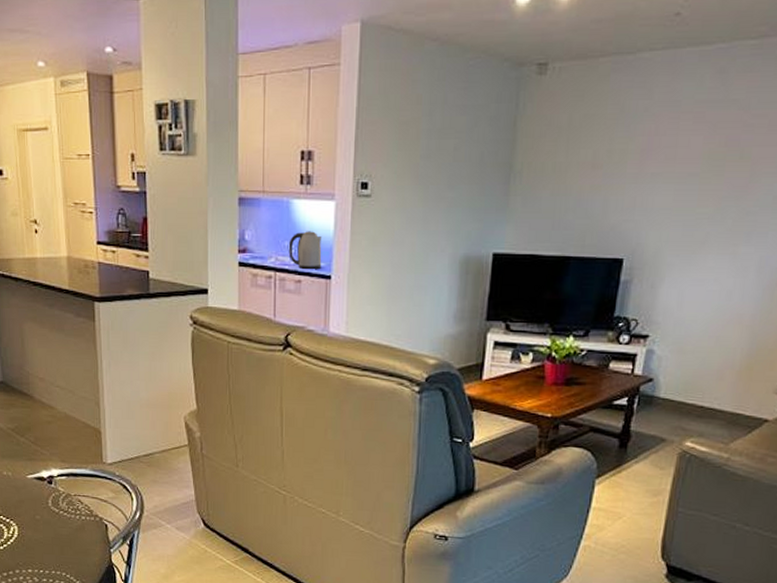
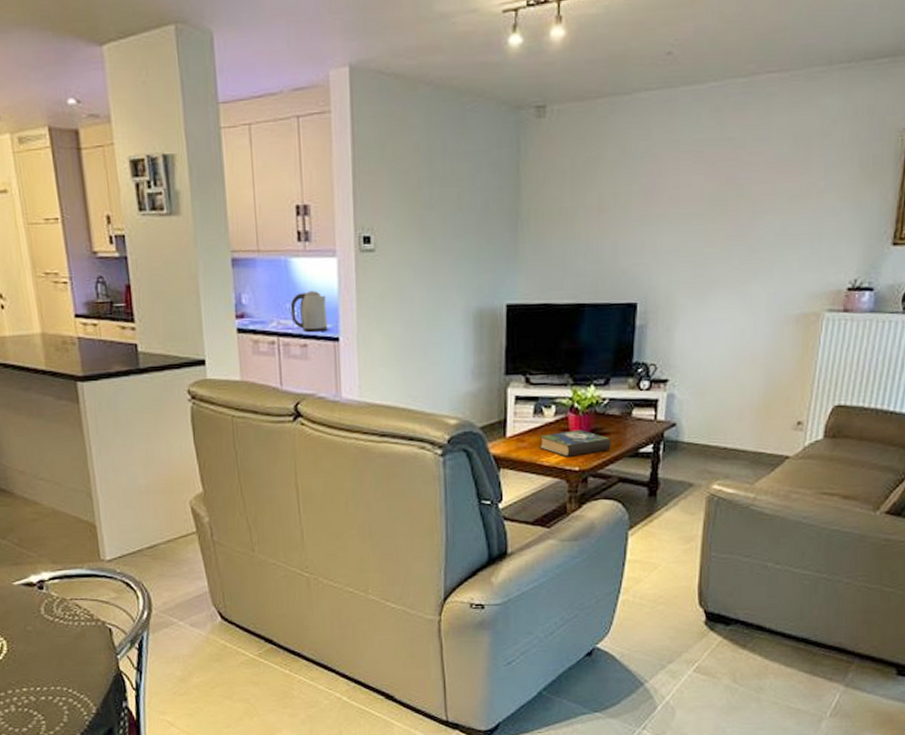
book: none [513,378,586,403] -> present [539,430,611,457]

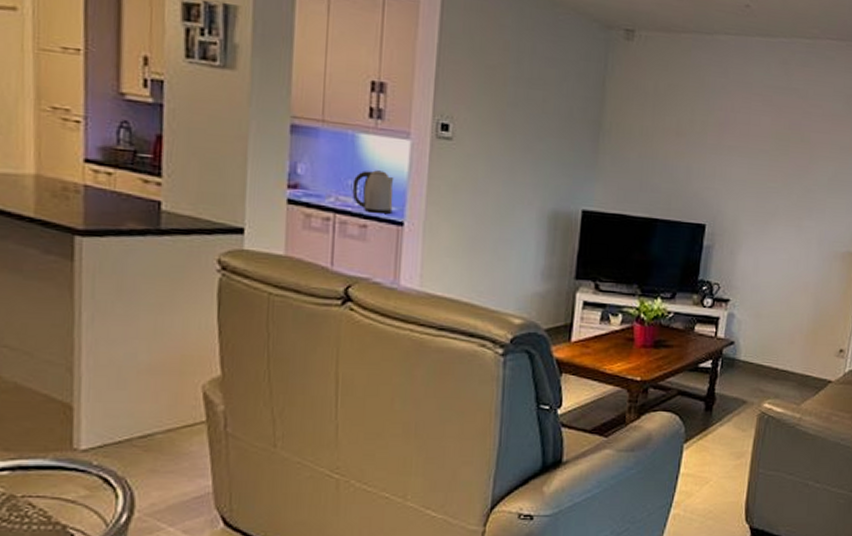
book: present [539,430,611,457] -> none [603,340,673,367]

